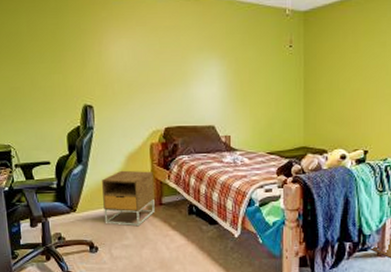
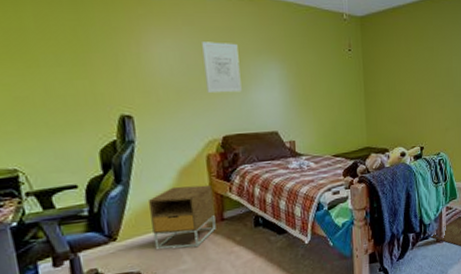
wall art: none [152,40,184,88] -> present [202,42,242,94]

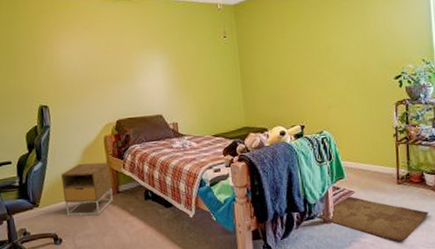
wall art: present [202,42,242,94] -> none [98,40,131,84]

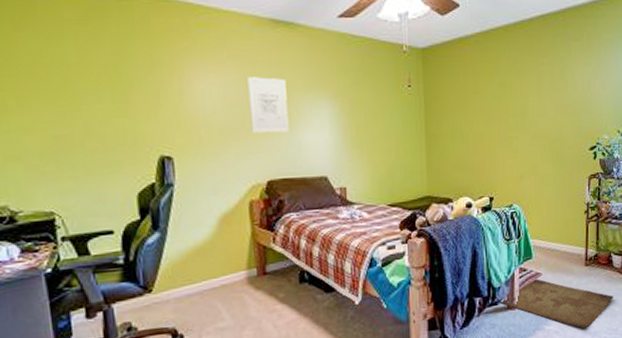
nightstand: present [61,162,113,216] -> none [187,234,258,304]
wall art: none [98,40,131,84] -> present [248,77,289,134]

